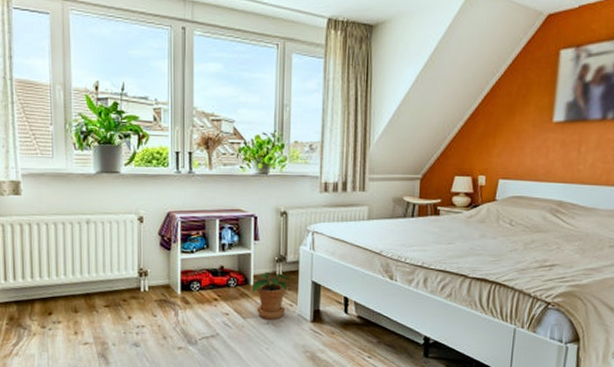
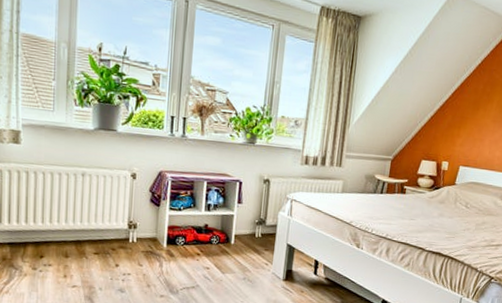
potted plant: present [252,271,289,320] -> none [232,232,267,276]

